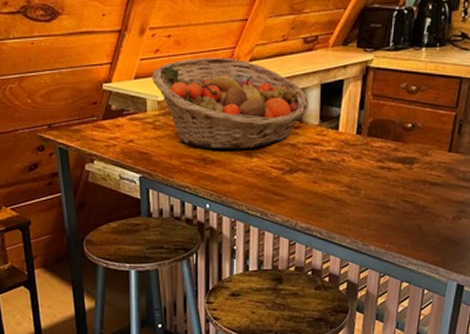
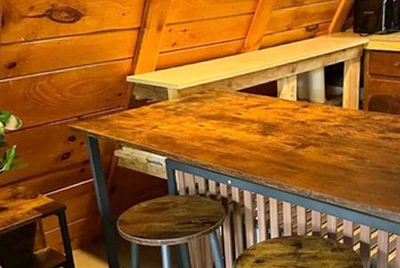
fruit basket: present [152,57,309,150] -> none [171,47,315,130]

